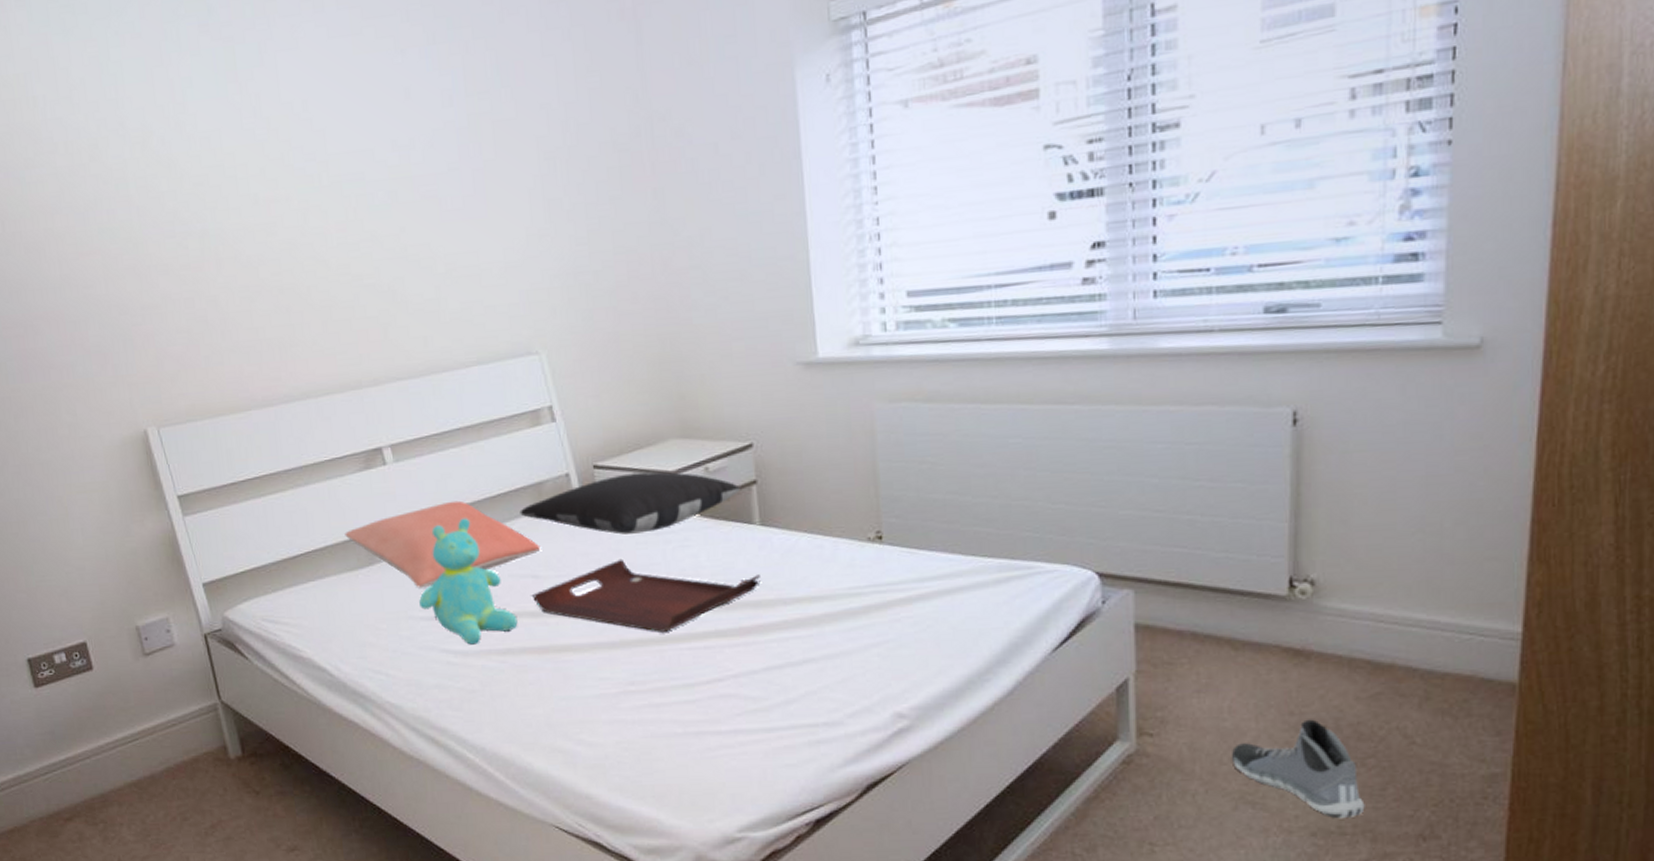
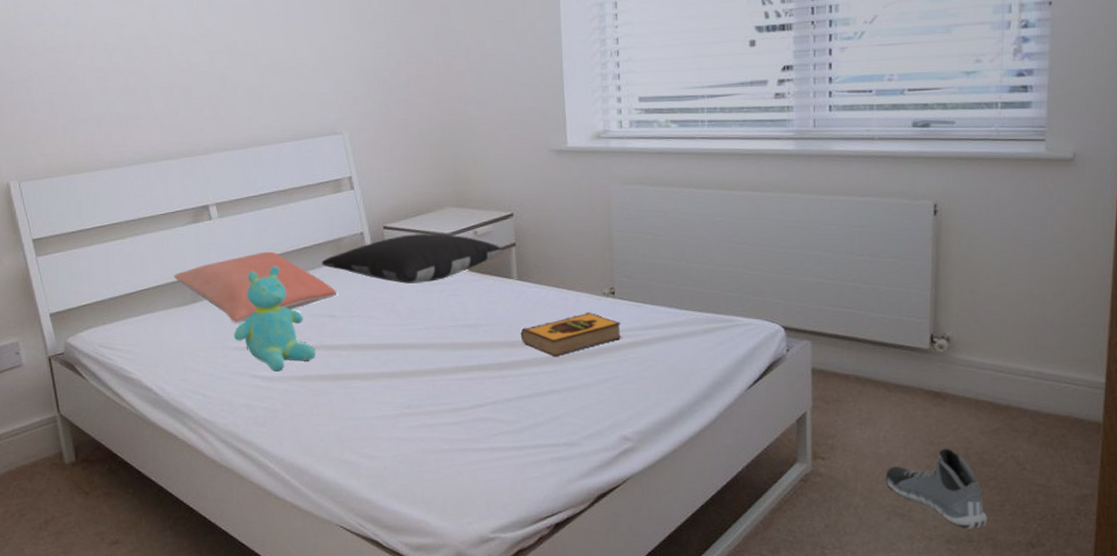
serving tray: present [533,558,761,632] -> none [329,303,516,365]
hardback book: none [766,561,893,619] -> present [520,311,622,357]

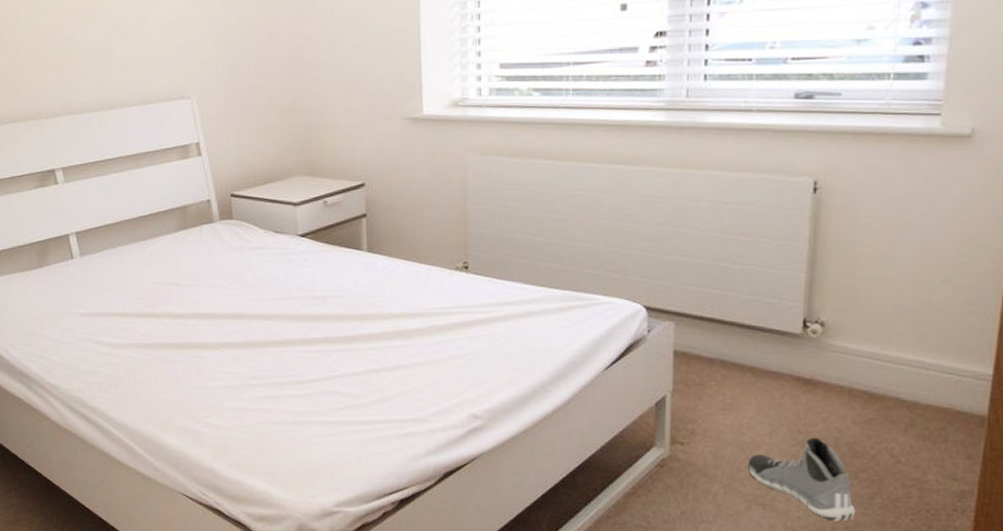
pillow: present [174,251,337,323] -> none [20,217,183,289]
teddy bear: present [234,266,316,372] -> none [79,232,161,339]
pillow: present [321,233,502,284] -> none [167,202,352,253]
hardback book: present [520,311,622,357] -> none [369,286,475,332]

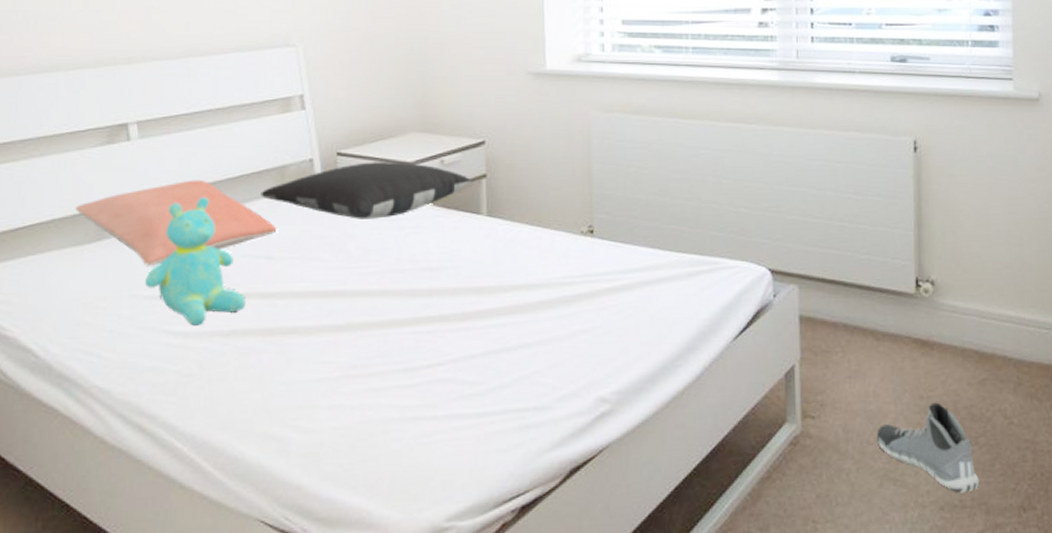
pillow: none [20,217,183,289] -> present [75,179,277,266]
teddy bear: none [79,232,161,339] -> present [145,197,246,326]
pillow: none [167,202,352,253] -> present [260,161,471,219]

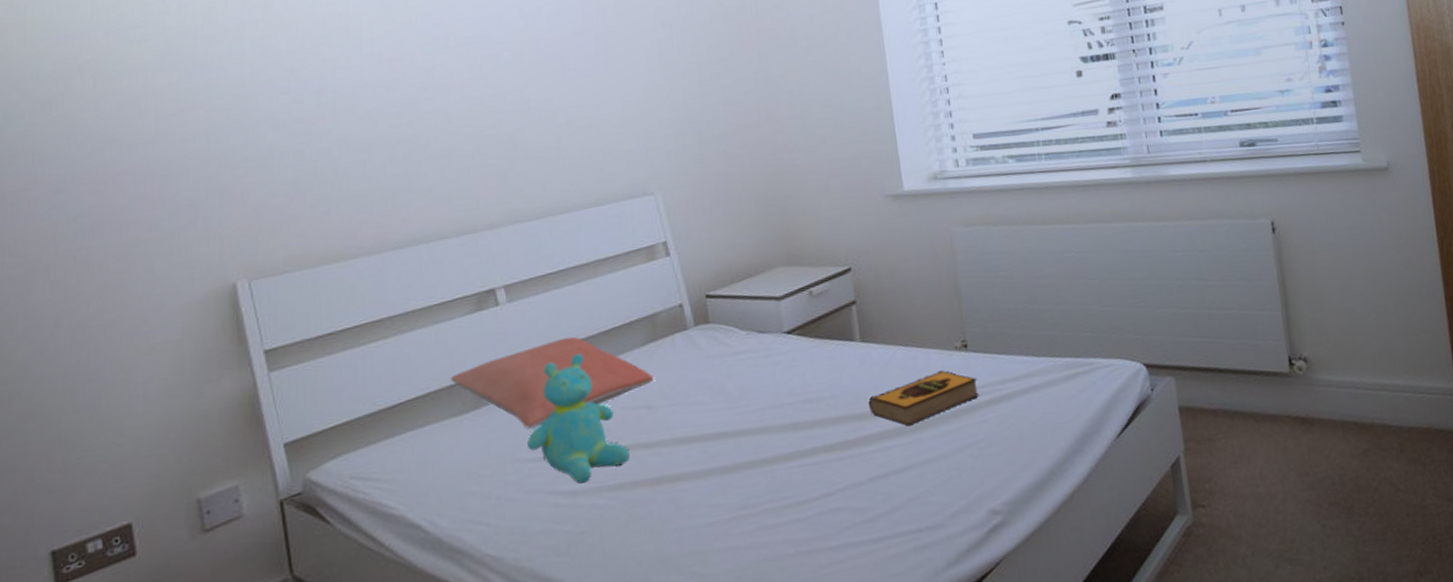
pillow: present [260,161,471,219] -> none [634,297,842,360]
hardback book: none [488,252,601,305] -> present [868,369,980,426]
sneaker: present [876,402,980,493] -> none [1267,477,1374,565]

